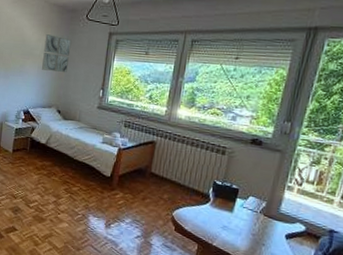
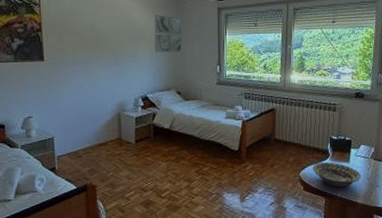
decorative bowl: none [188,205,246,238] -> present [312,162,362,187]

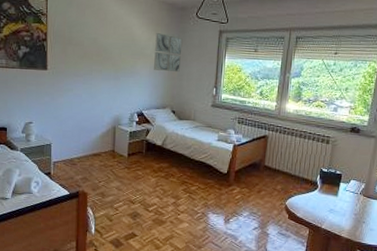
decorative bowl: present [312,162,362,187] -> none [299,193,349,220]

